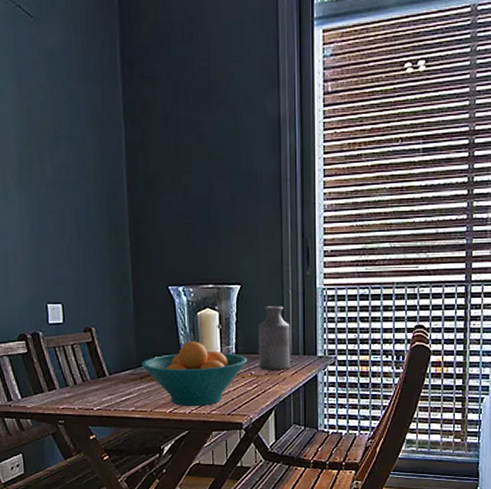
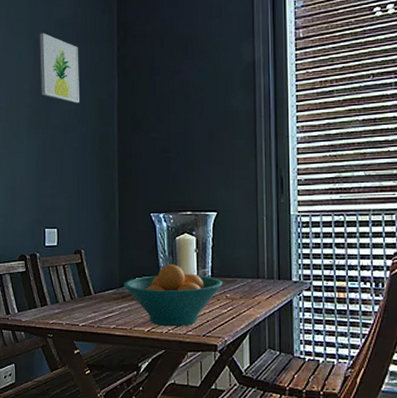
wall art: none [24,64,80,156] -> present [40,33,79,104]
bottle: present [258,306,291,370] -> none [233,232,266,294]

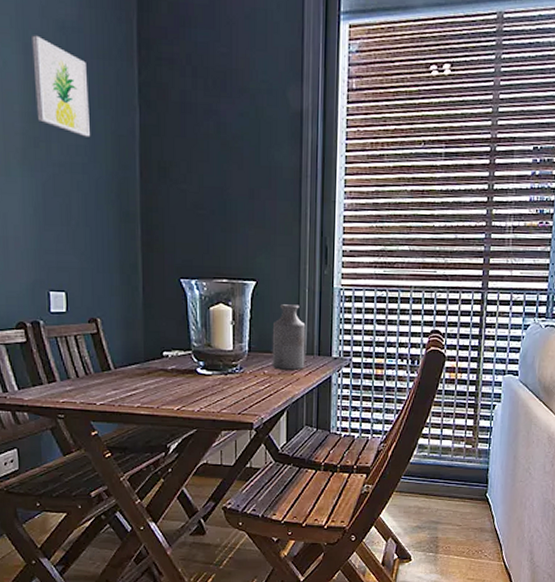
fruit bowl: present [124,264,223,327] -> none [149,337,261,405]
bottle: none [233,232,266,294] -> present [272,304,306,370]

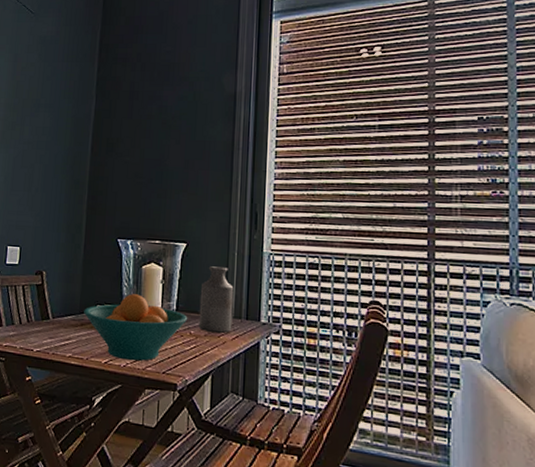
wall art: present [32,35,90,137] -> none [16,48,58,121]
fruit bowl: none [149,337,261,405] -> present [84,294,188,361]

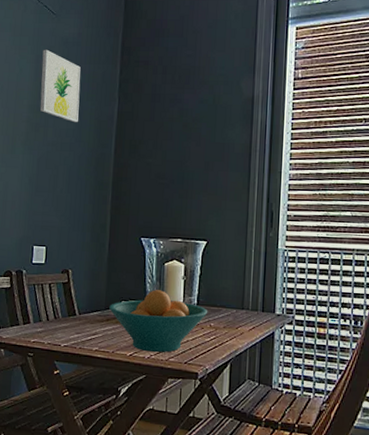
wall art: none [16,48,58,121] -> present [40,49,81,123]
bottle: present [198,266,234,333] -> none [218,262,251,325]

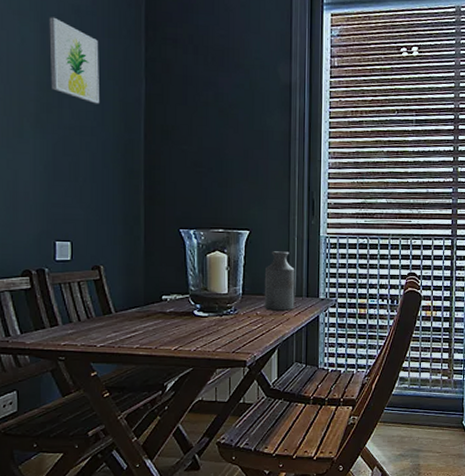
fruit bowl: present [109,290,208,353] -> none [149,282,254,345]
bottle: none [218,262,251,325] -> present [264,251,295,311]

